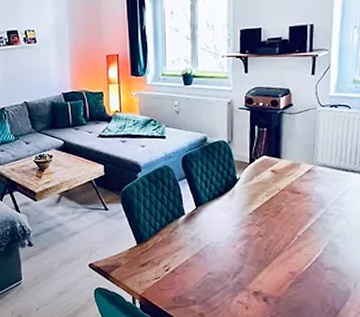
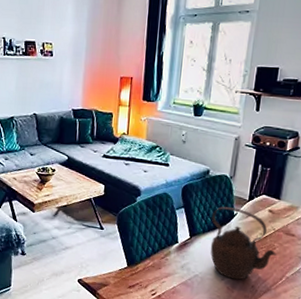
teapot: none [214,172,284,245] -> present [210,206,276,280]

